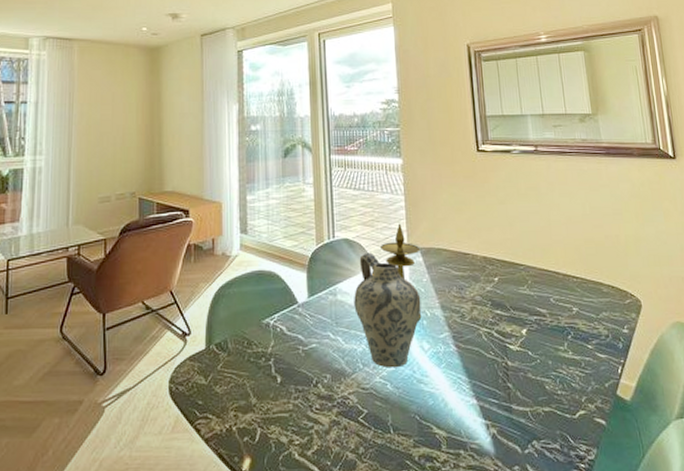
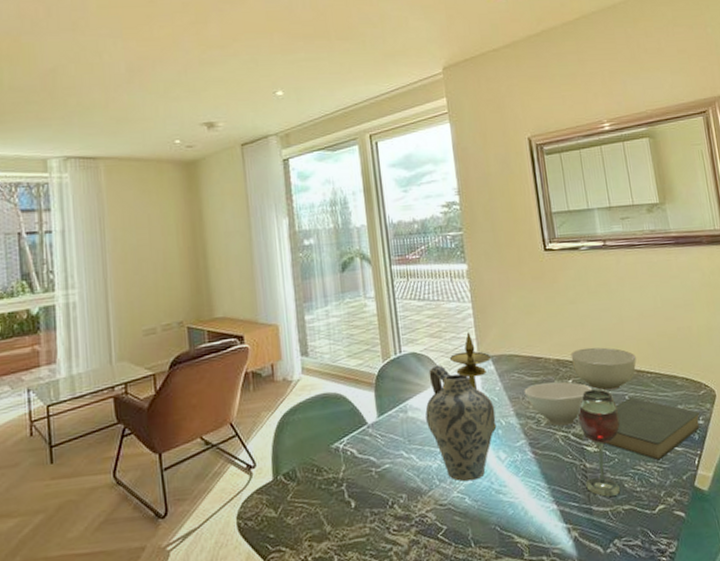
bowl: none [450,278,517,322] -> present [524,381,592,427]
bowl: none [498,248,563,291] -> present [571,347,637,391]
wineglass: none [502,289,544,397] -> present [578,389,621,497]
book: none [507,300,626,365] -> present [583,397,701,461]

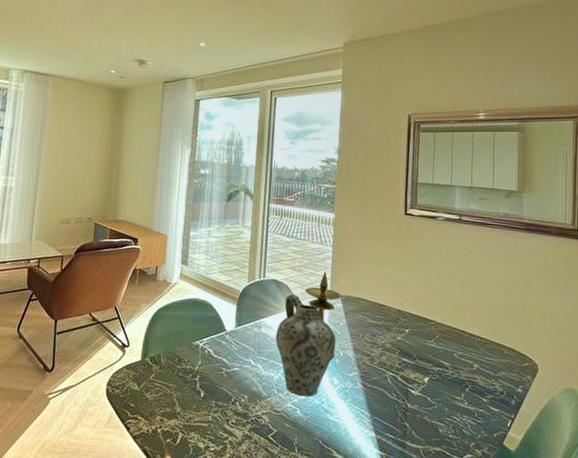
bowl: present [524,381,592,427] -> none [364,327,425,368]
bowl: present [571,347,637,391] -> none [411,304,470,346]
wineglass: present [578,389,621,497] -> none [404,341,446,437]
book: present [583,397,701,461] -> none [410,356,521,416]

